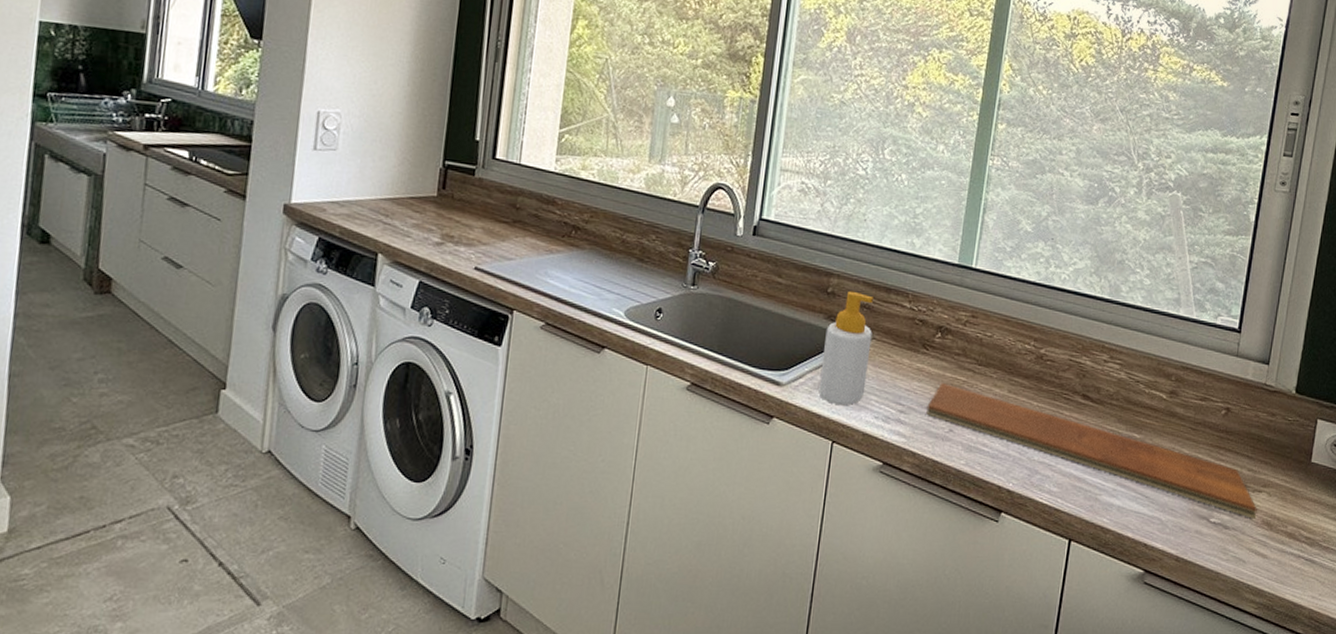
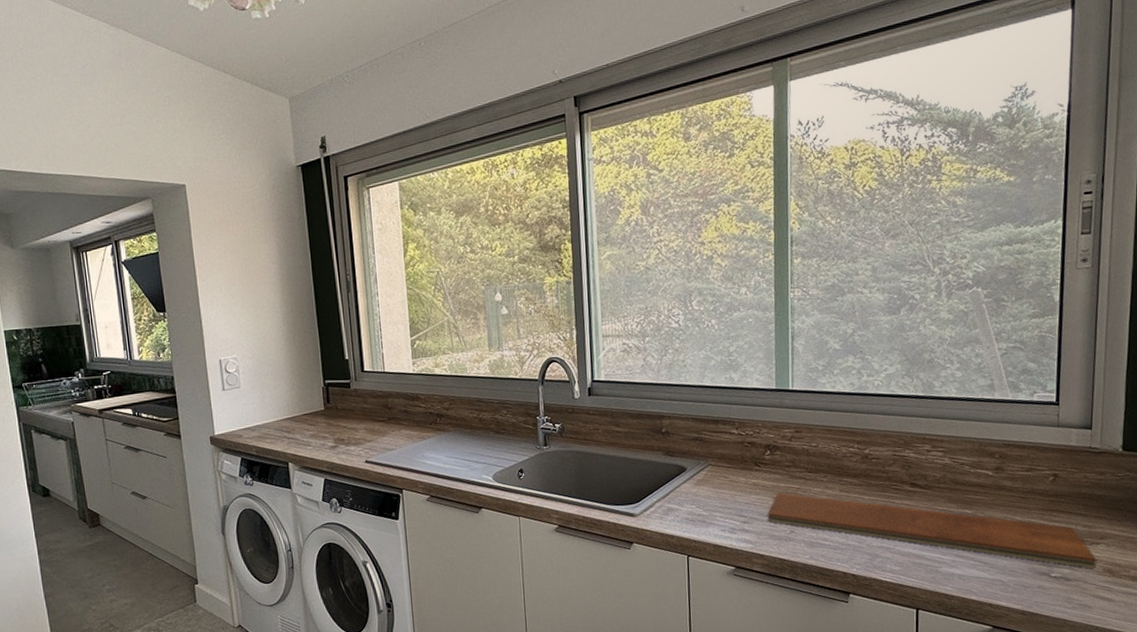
soap bottle: present [818,290,873,406] -> none [666,427,710,525]

